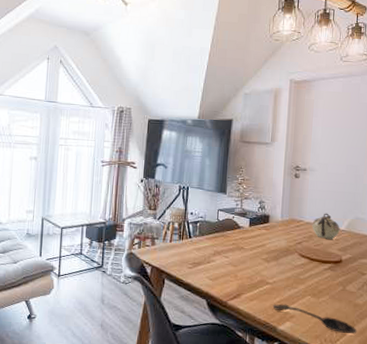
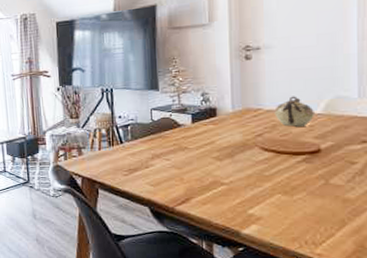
spoon: present [272,303,357,334] -> none [232,205,350,233]

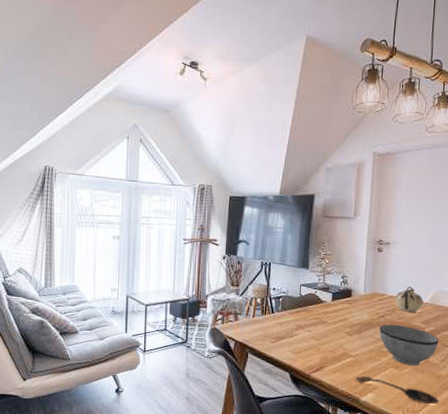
spoon: none [232,205,350,233] -> present [355,376,440,404]
bowl: none [257,143,341,189] -> present [379,324,439,366]

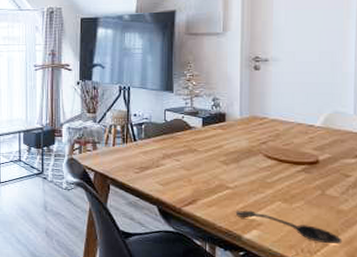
bowl: present [379,324,439,366] -> none [261,151,337,199]
teapot: present [395,286,424,312] -> none [278,108,314,137]

